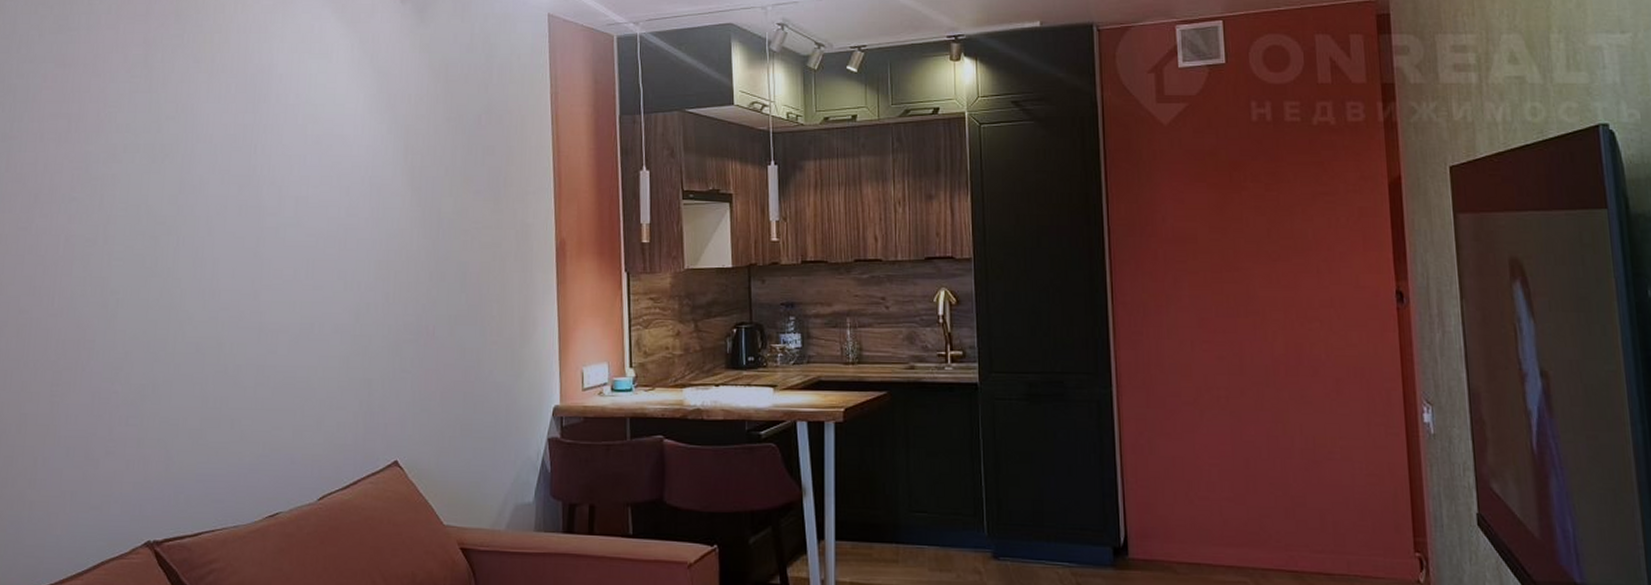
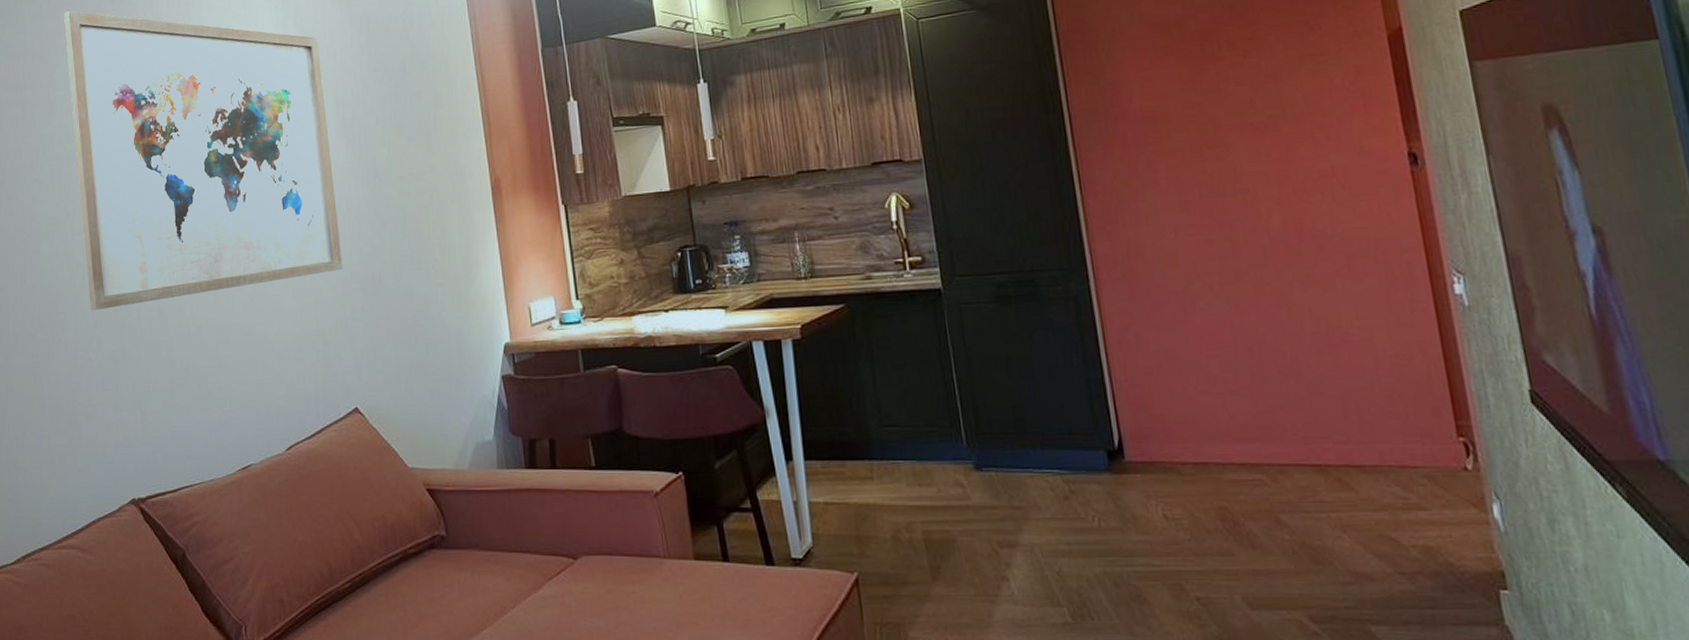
wall art: none [121,25,397,342] -> present [64,11,343,311]

